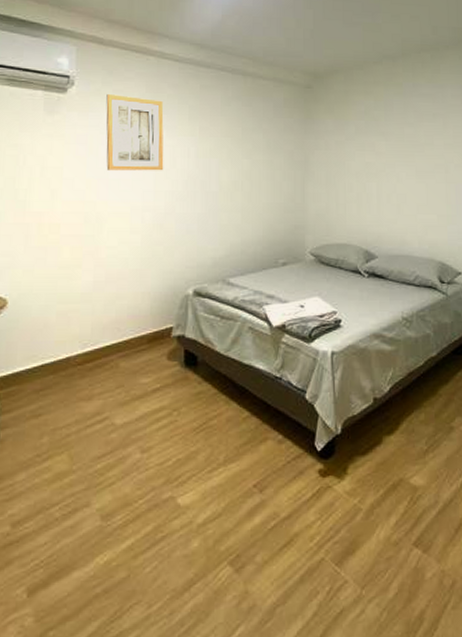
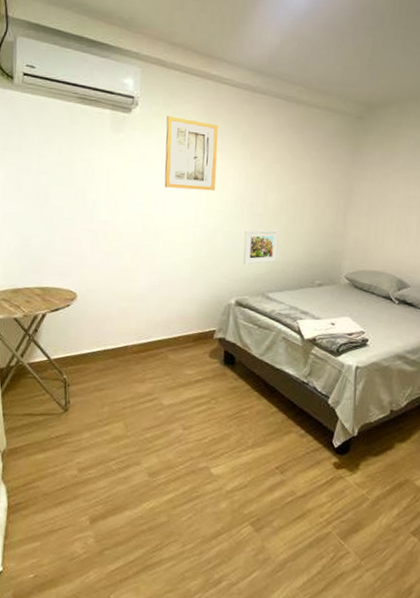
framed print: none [198,207,237,249] -> present [243,229,279,265]

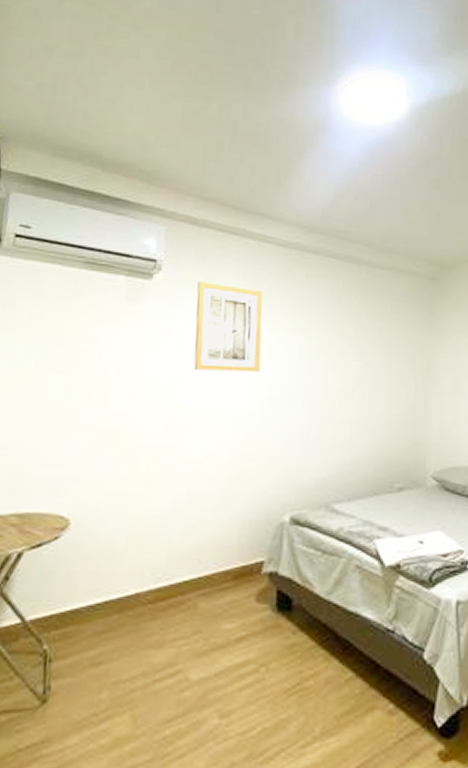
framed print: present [243,229,279,265] -> none [298,418,344,467]

